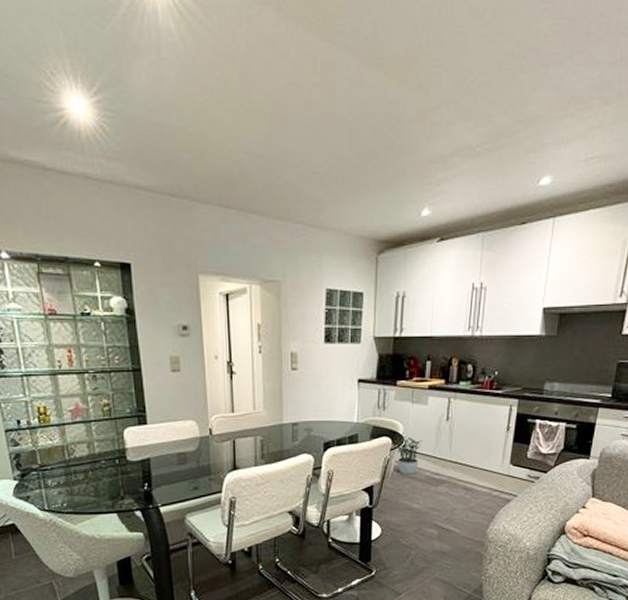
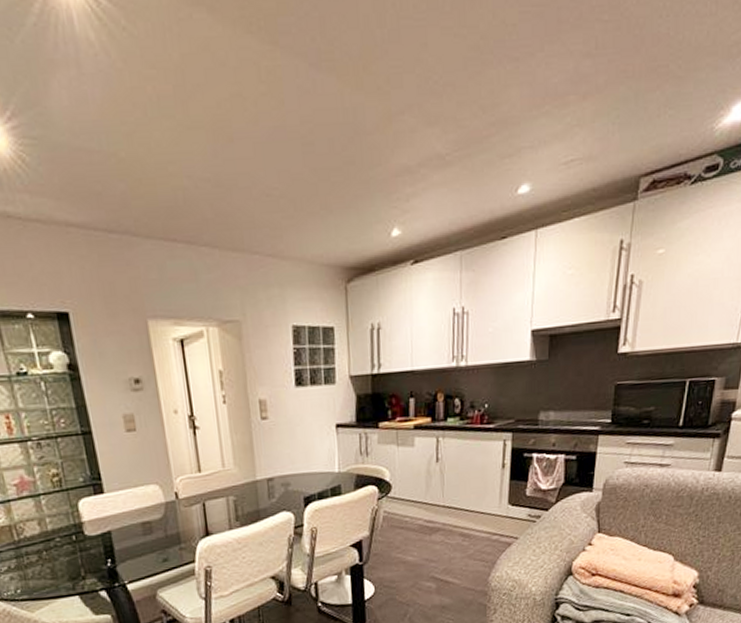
potted plant: present [398,436,423,475] -> none [386,483,413,526]

